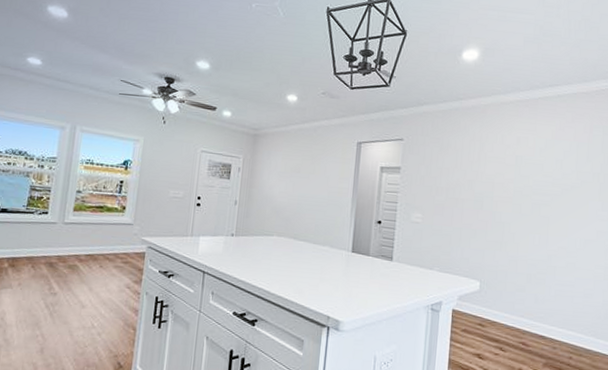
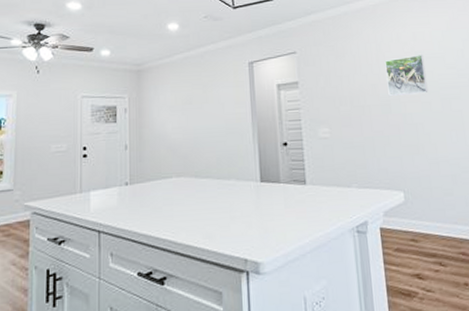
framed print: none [483,158,524,196] -> present [384,55,428,97]

